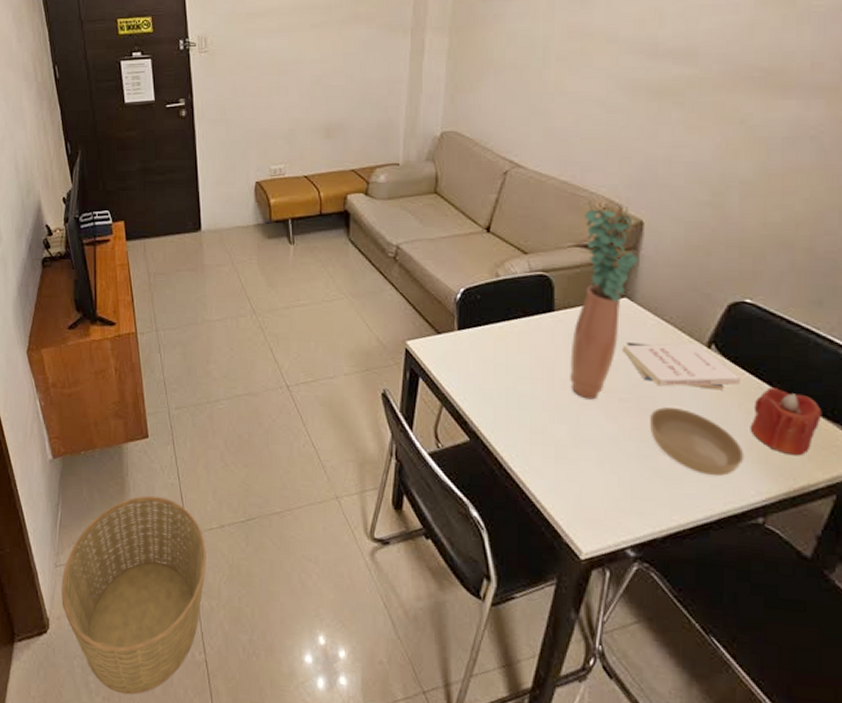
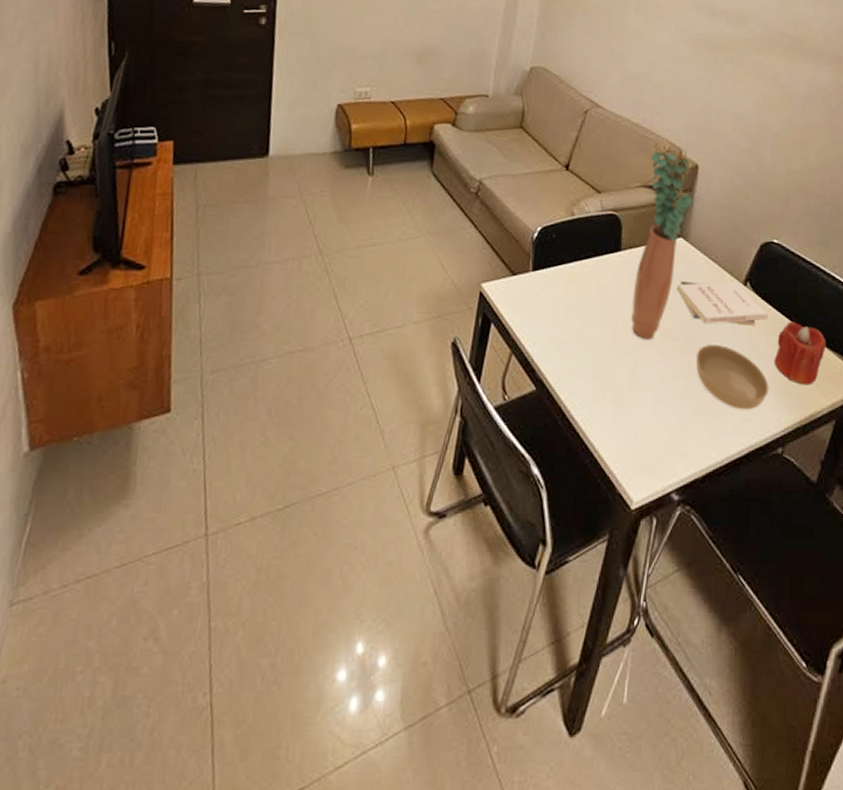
basket: present [61,495,206,695] -> none [12,488,230,776]

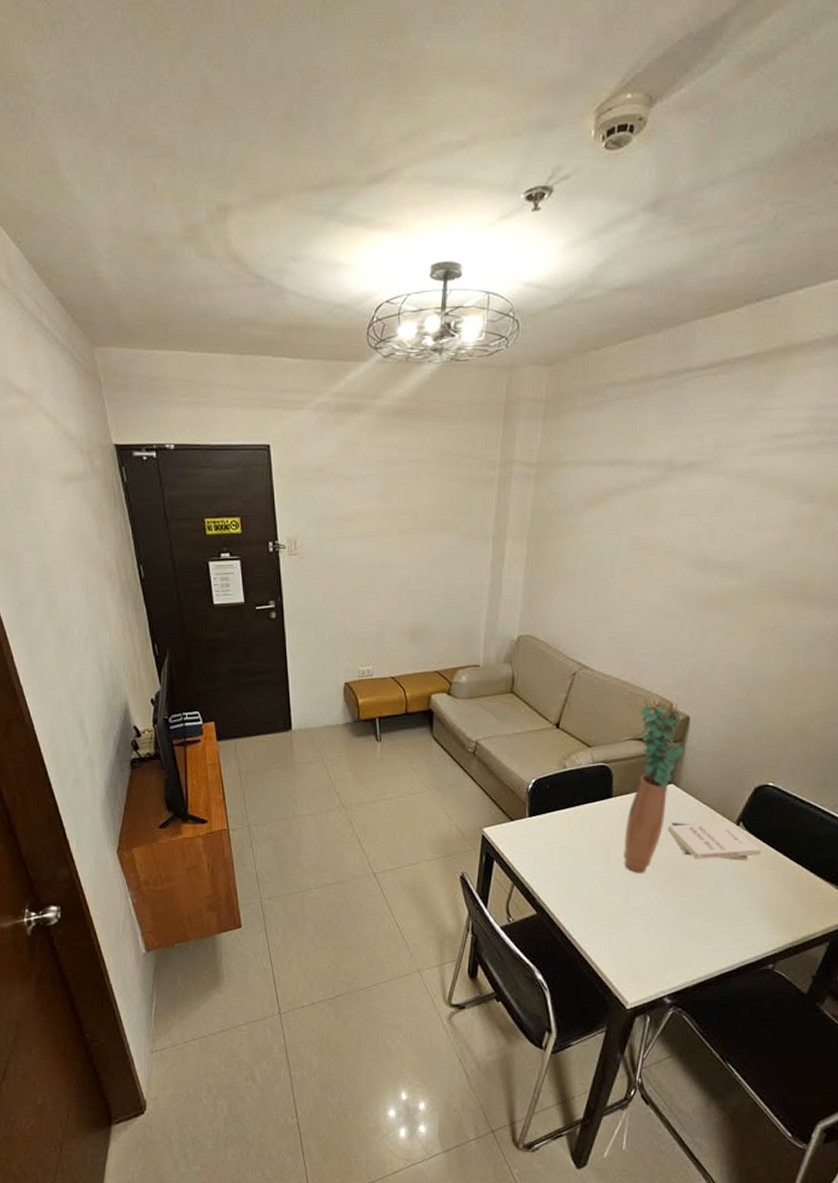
bowl: present [696,345,769,410] -> none [687,877,761,933]
candle: present [774,322,827,385] -> none [766,856,823,912]

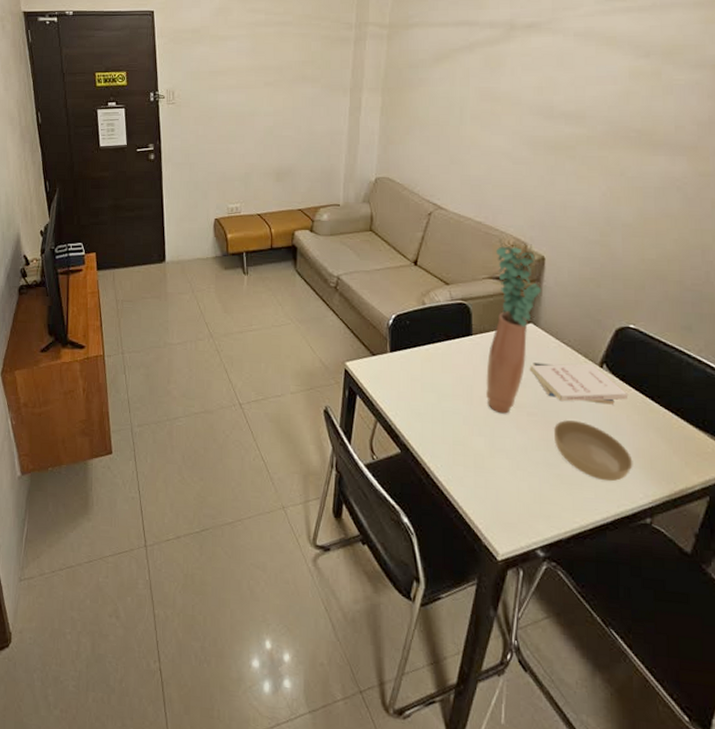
bowl: none [687,877,761,933] -> present [554,420,633,482]

